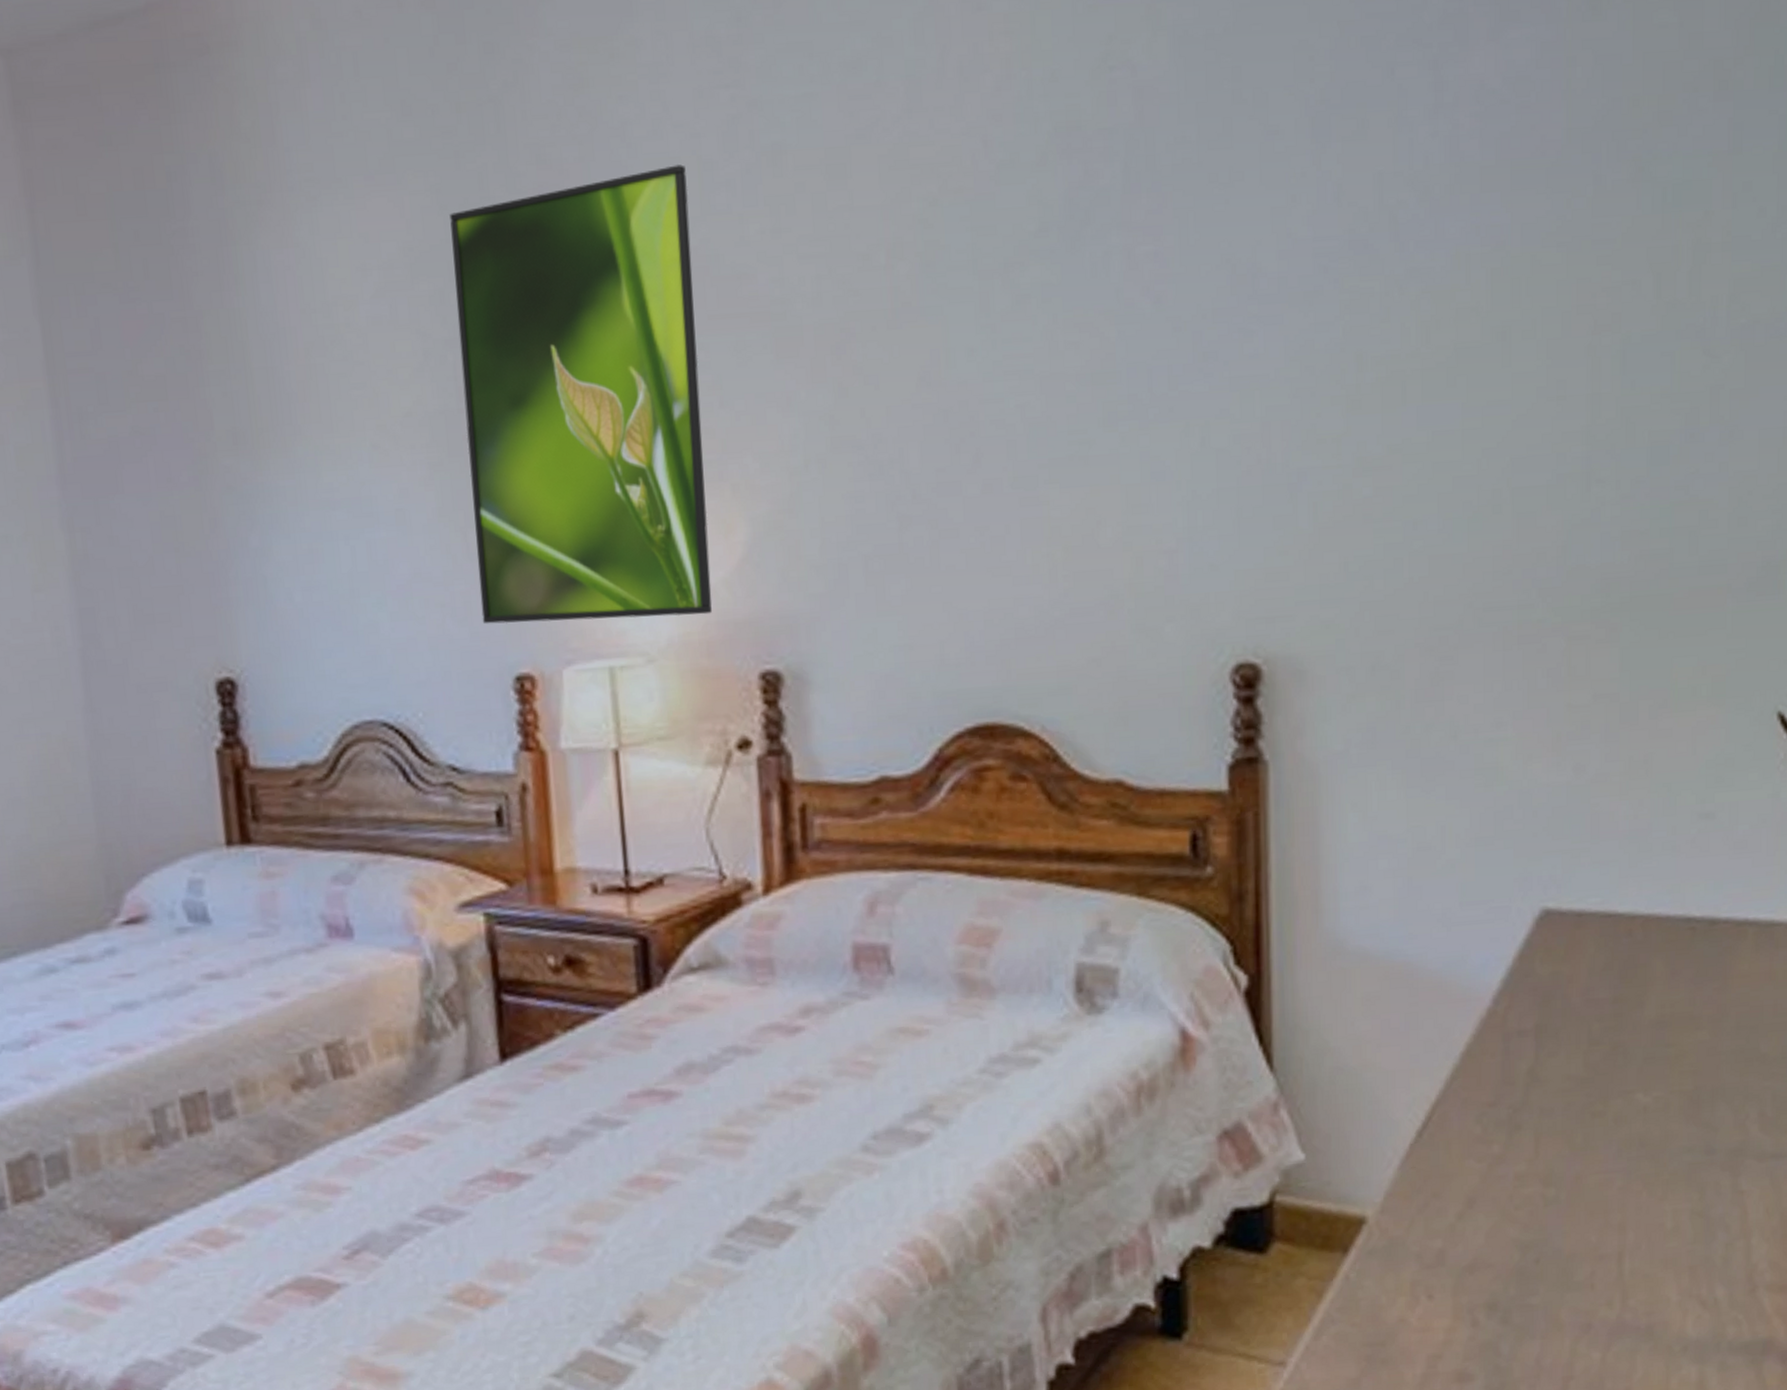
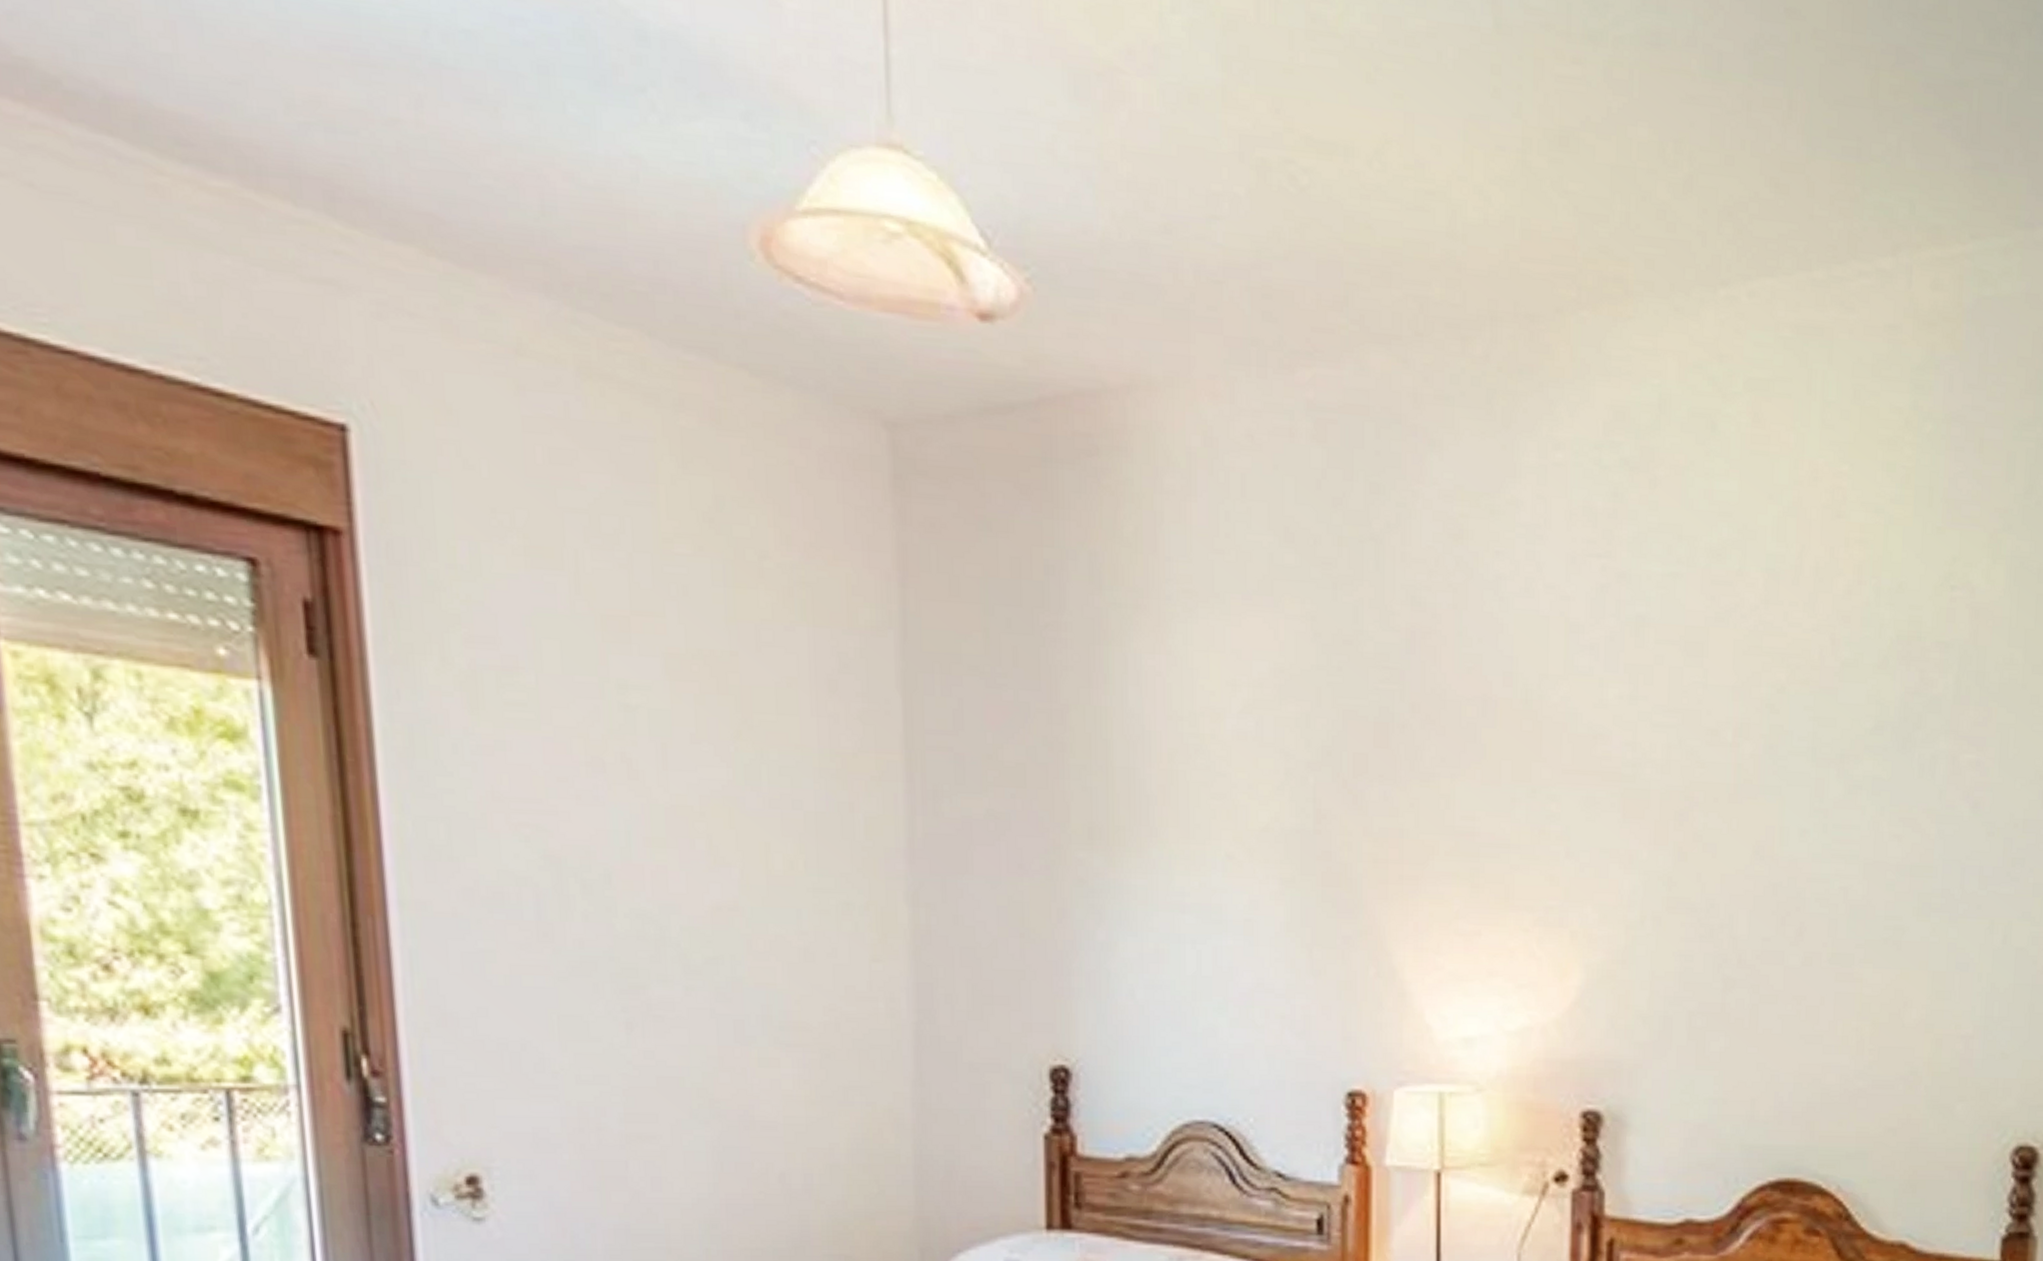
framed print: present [450,164,712,624] -> none [1320,623,1554,1051]

